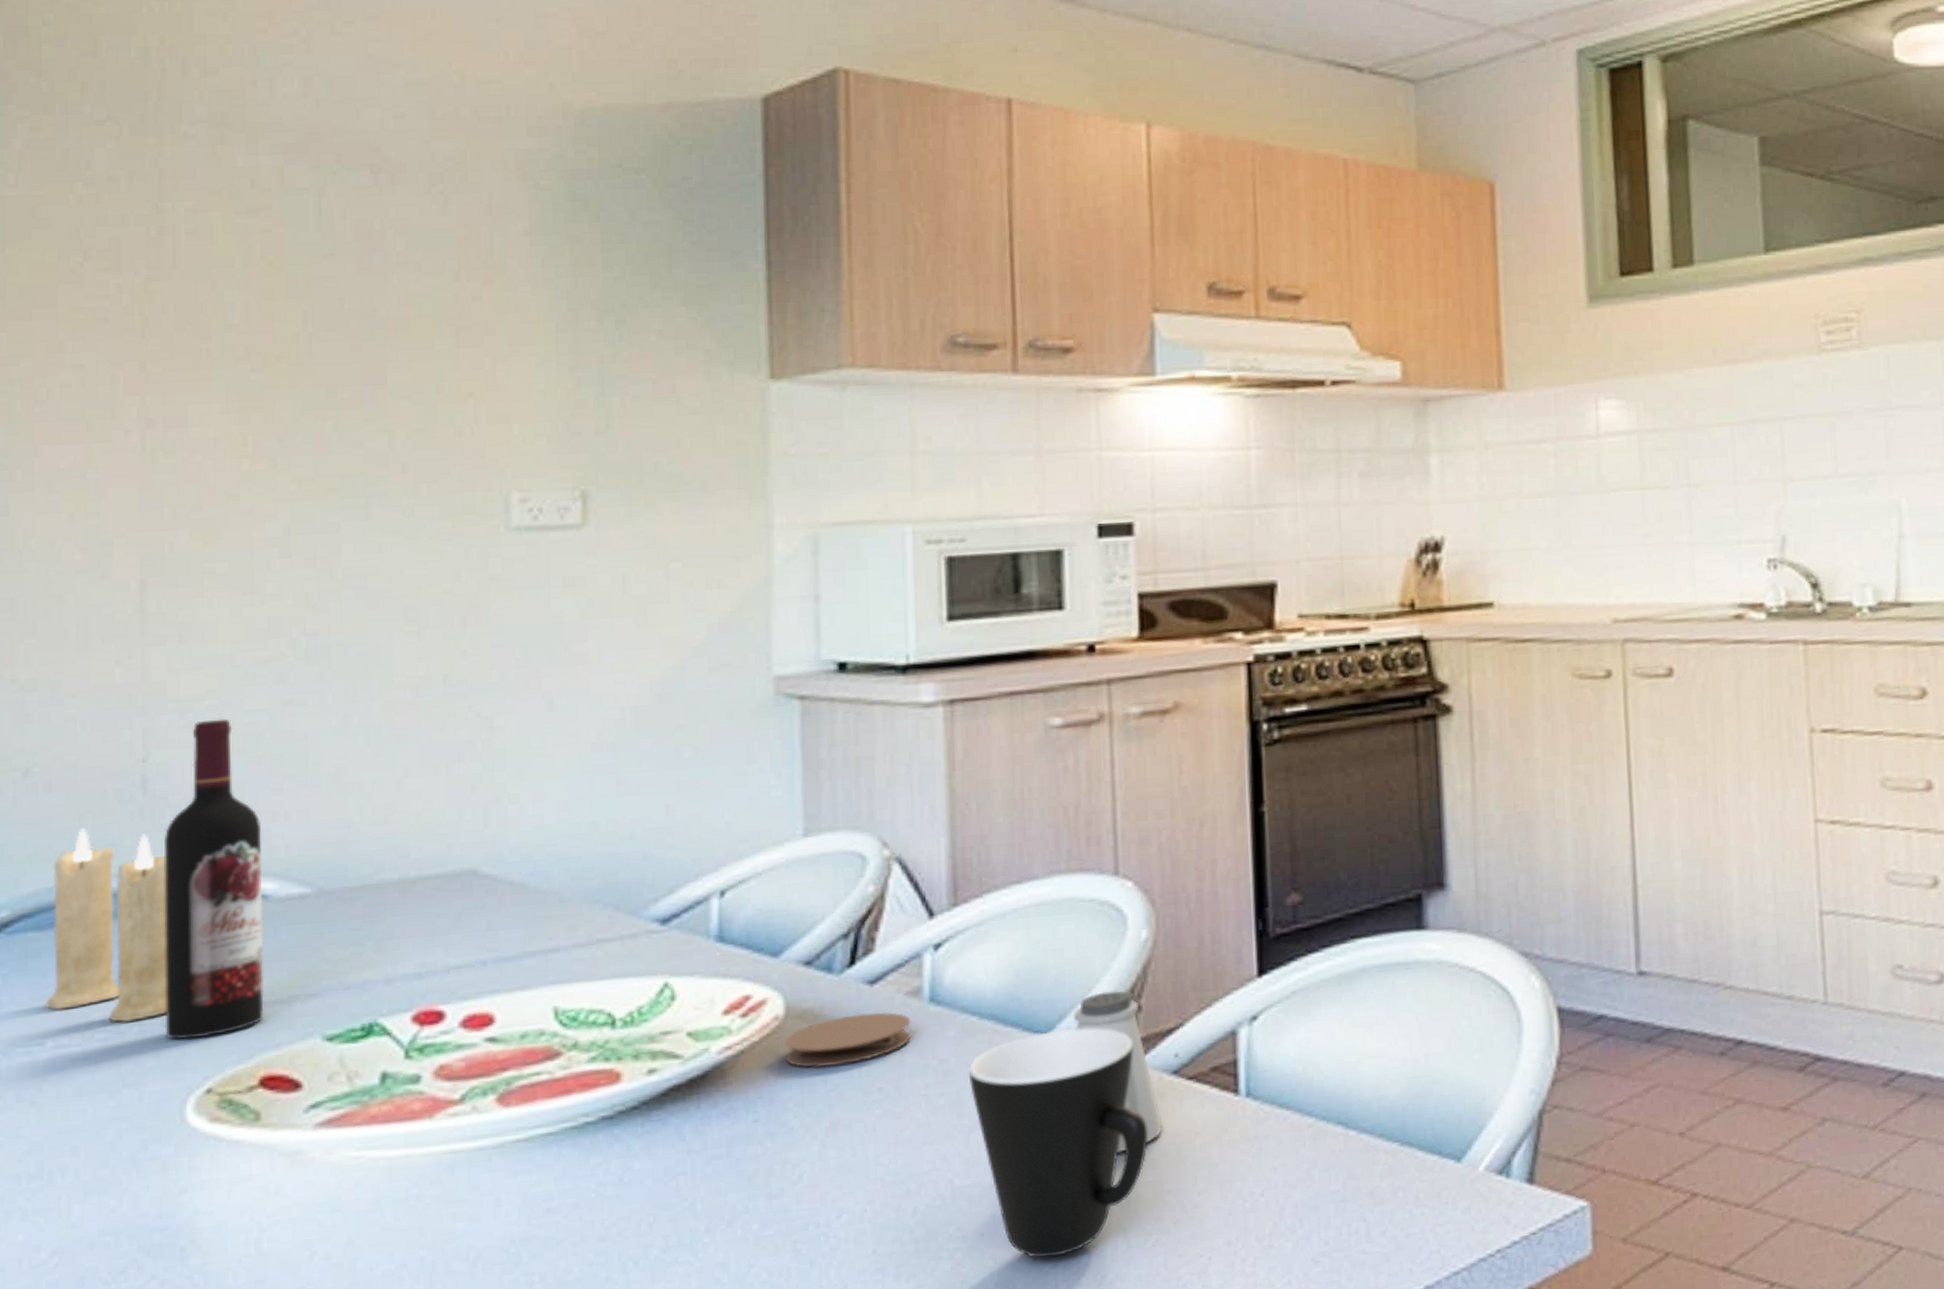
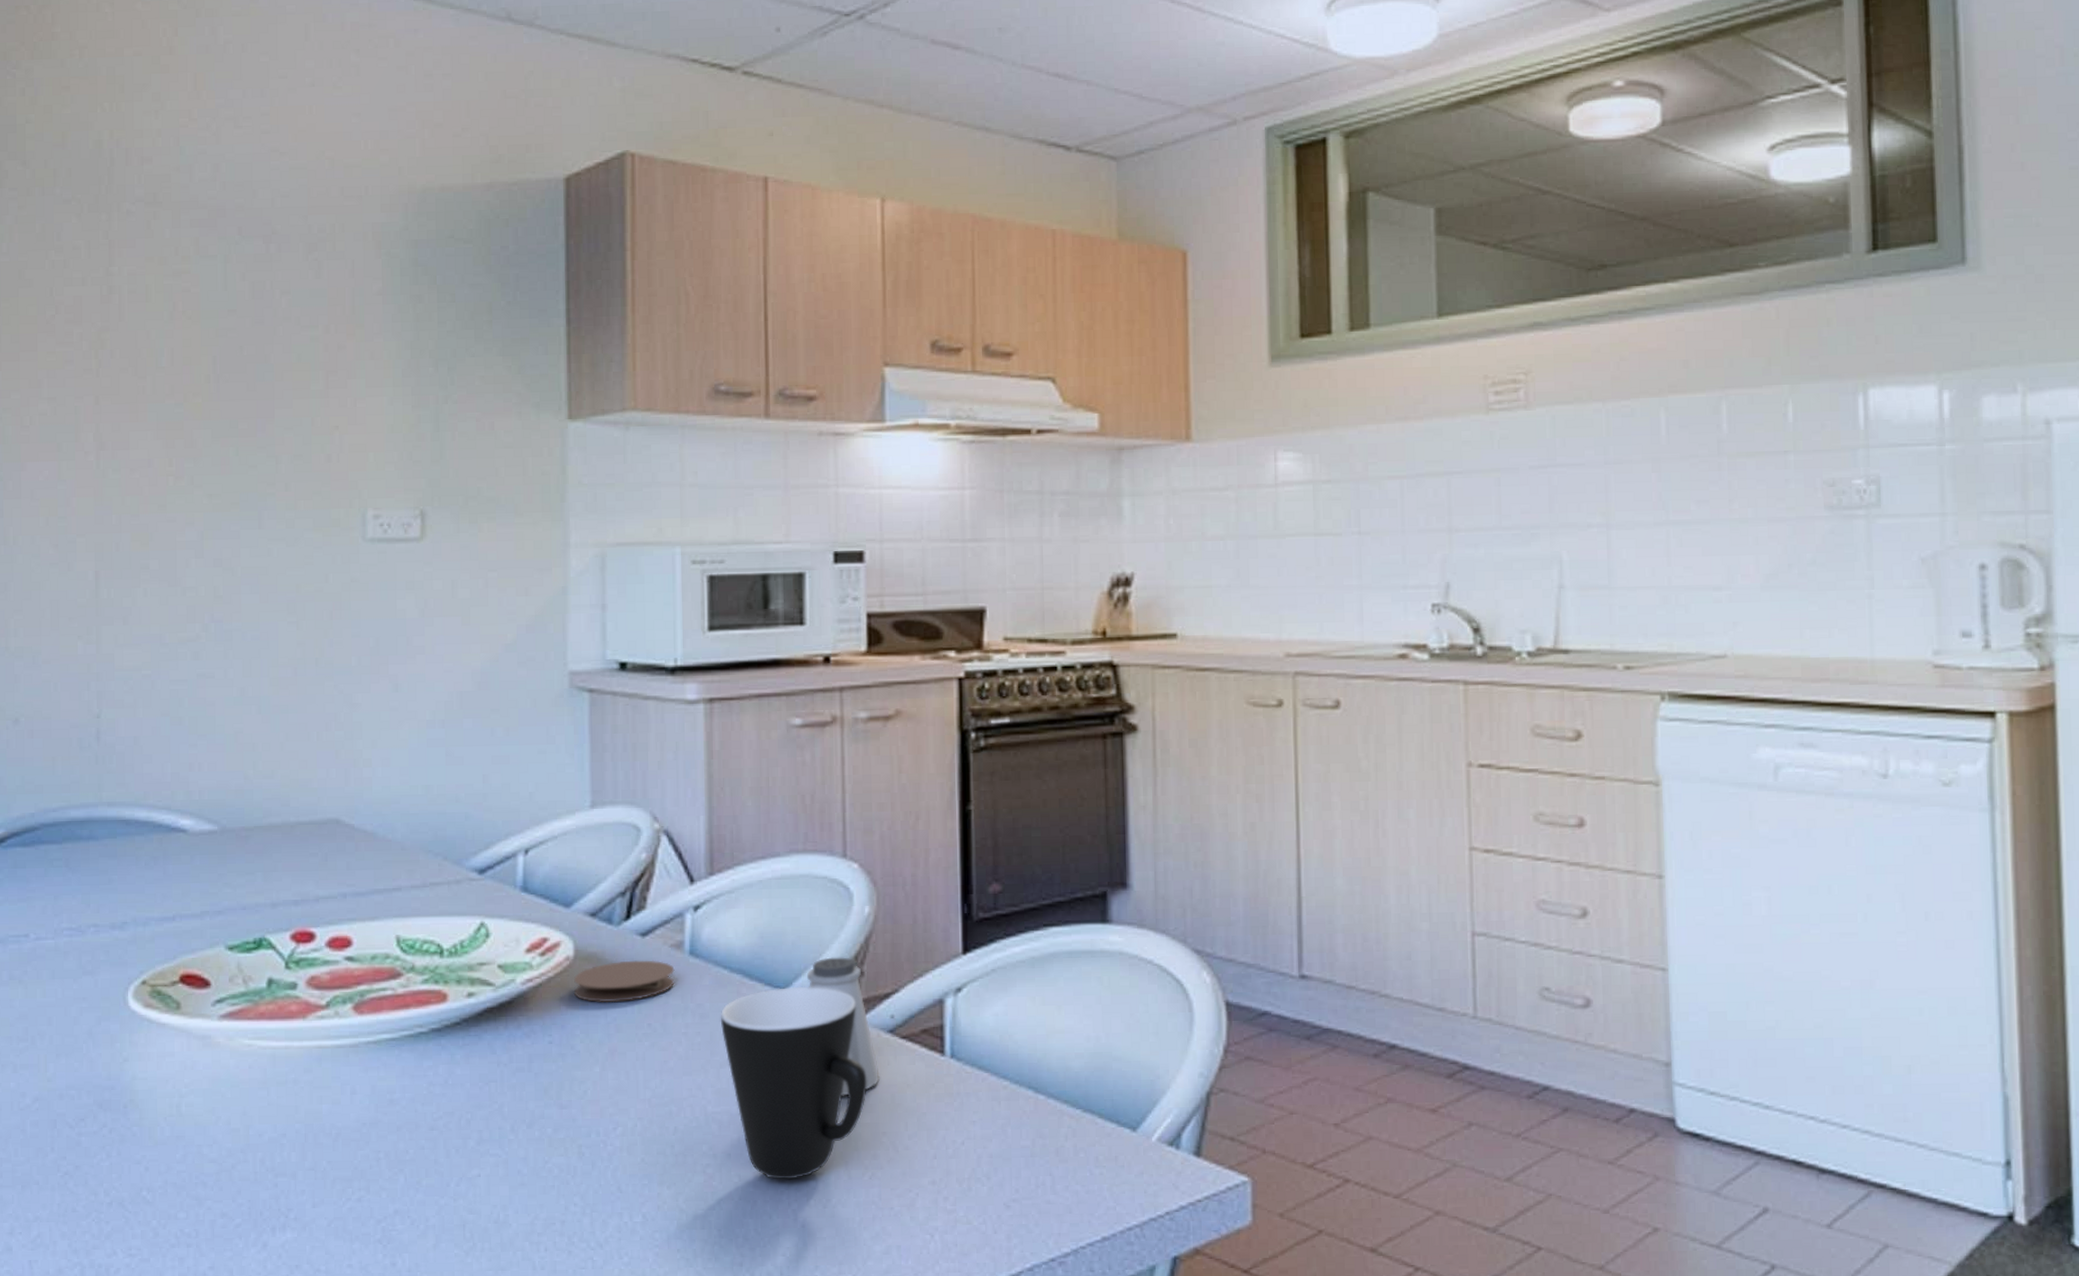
candle: present [45,828,167,1022] -> none [29,768,115,923]
wine bottle: present [164,718,264,1041] -> none [112,686,183,941]

